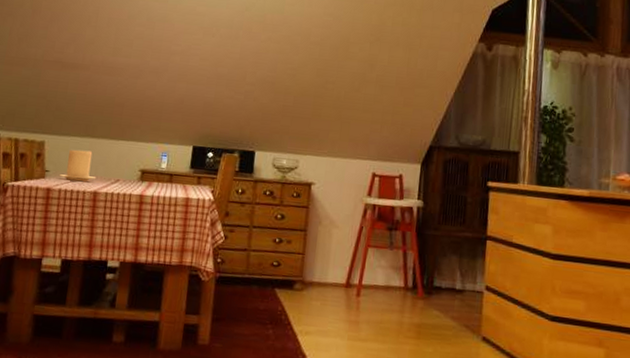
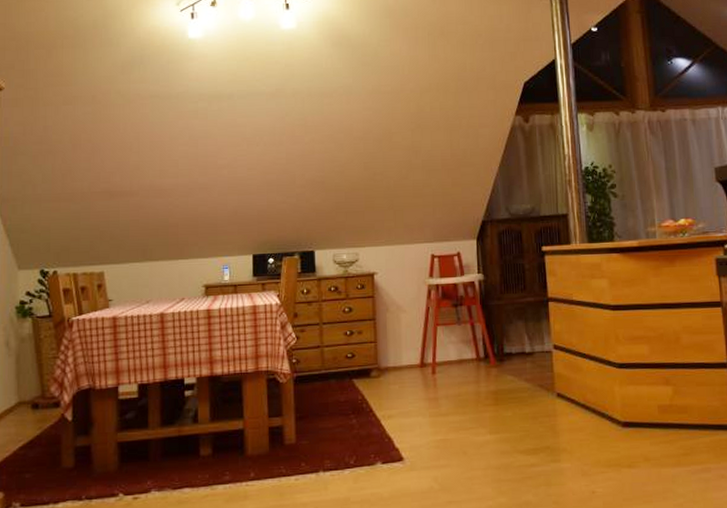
candle: present [58,149,97,182] -> none [123,274,161,306]

